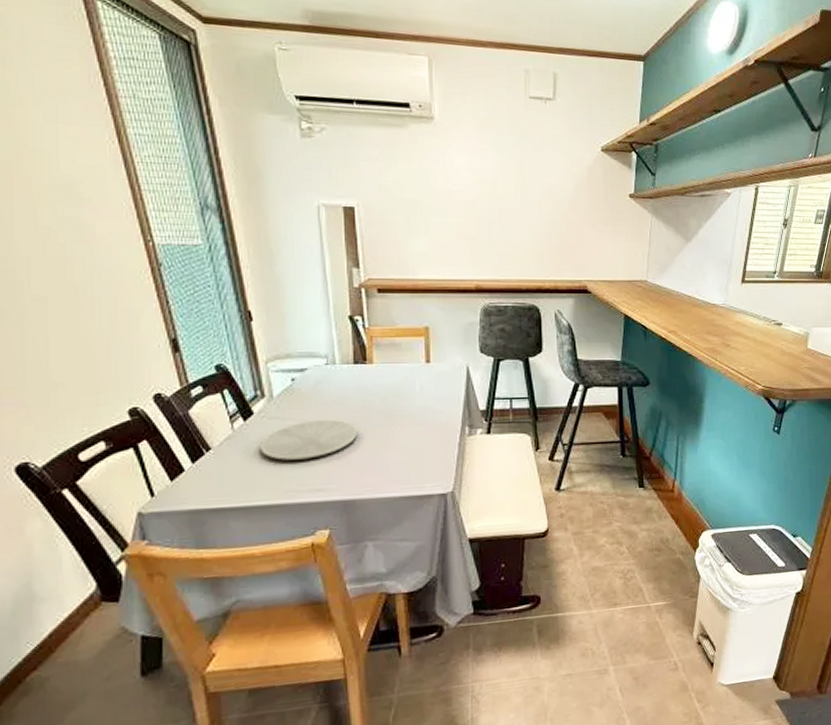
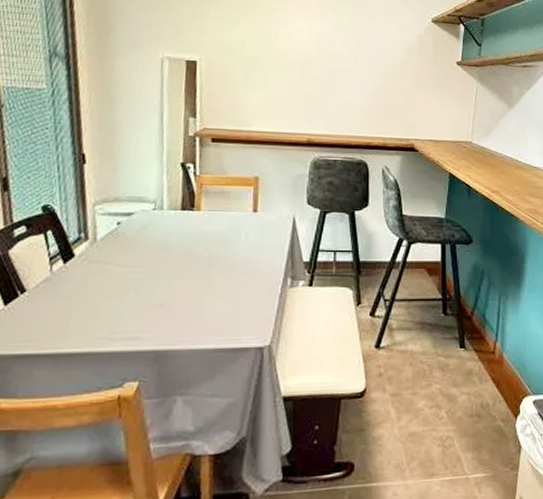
plate: present [259,419,357,461] -> none [76,265,178,306]

